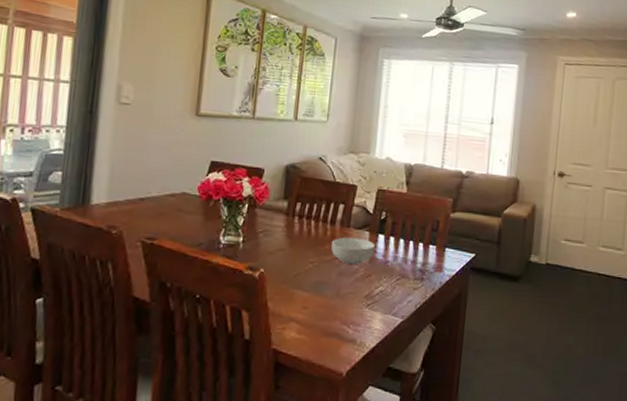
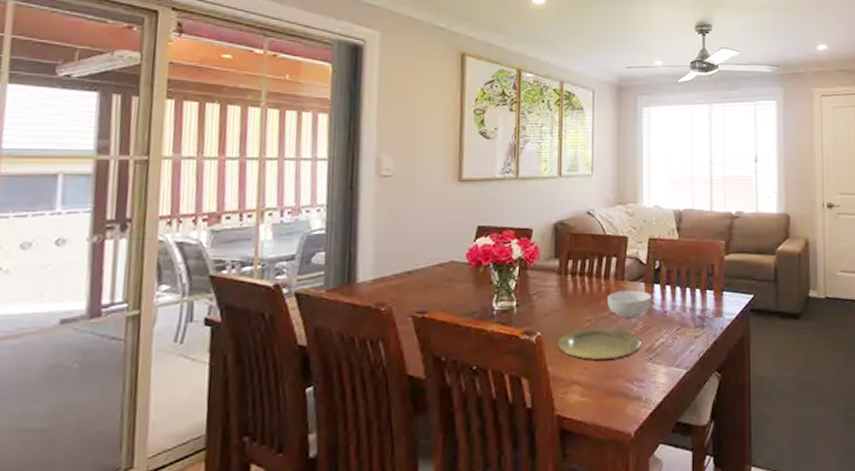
plate: none [280,270,361,301] -> present [558,327,641,360]

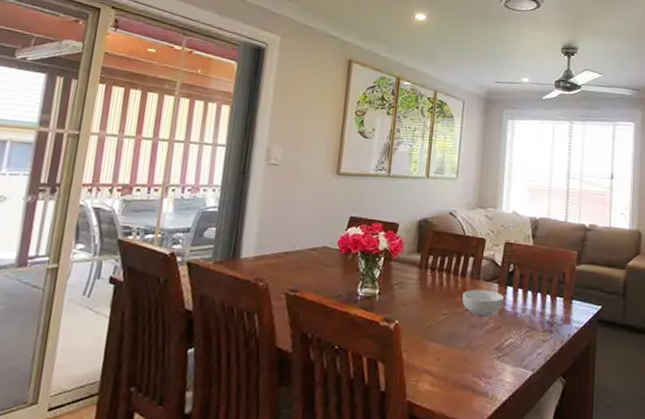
plate: present [558,327,641,360] -> none [414,321,491,353]

